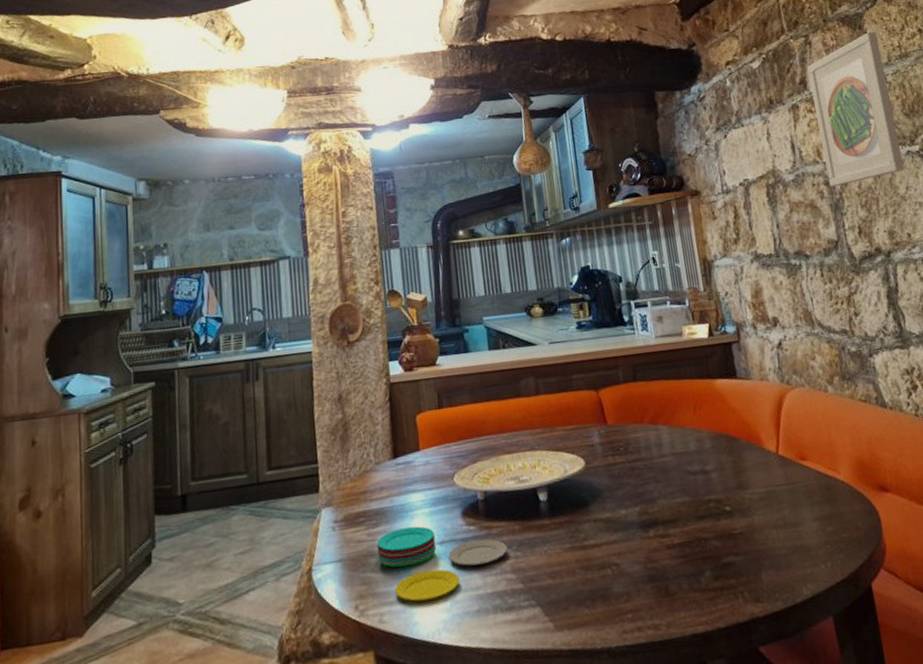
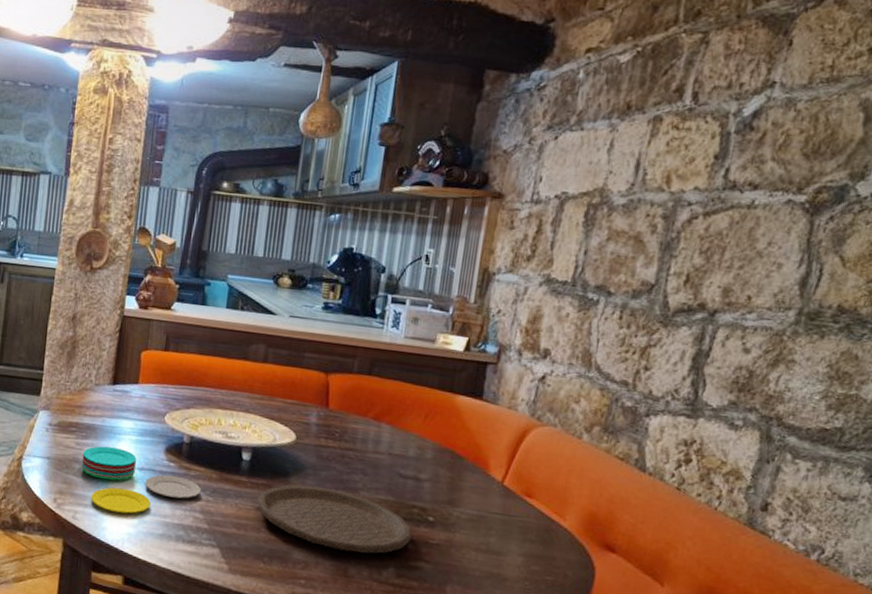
plate: none [563,505,717,571] -> present [256,485,412,554]
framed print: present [807,31,905,187] -> none [668,40,807,224]

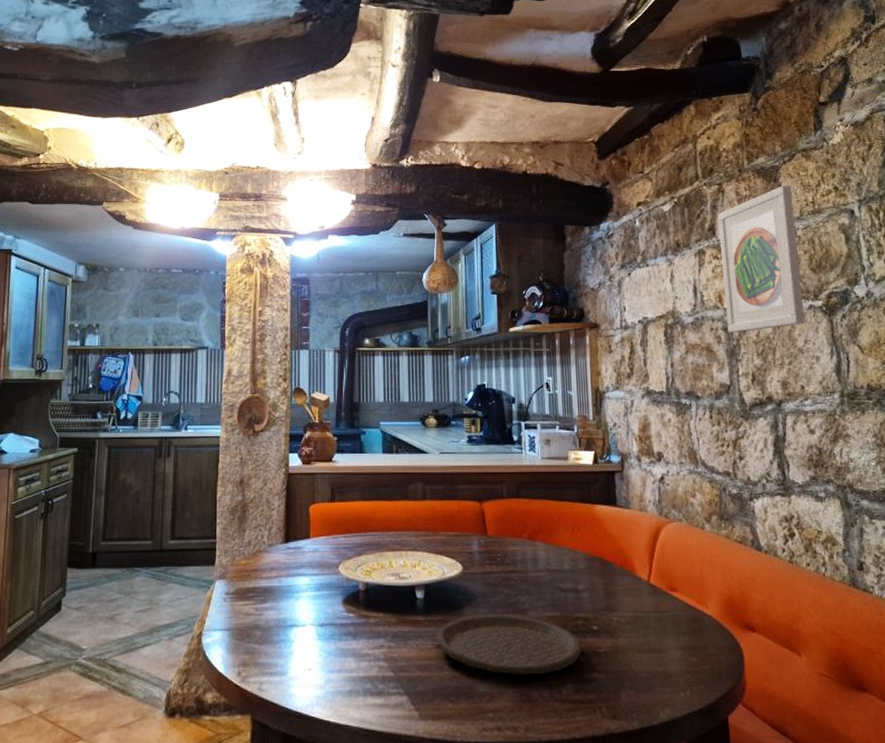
plate: present [81,446,201,514] -> none [263,607,382,676]
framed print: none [668,40,807,224] -> present [717,185,805,333]

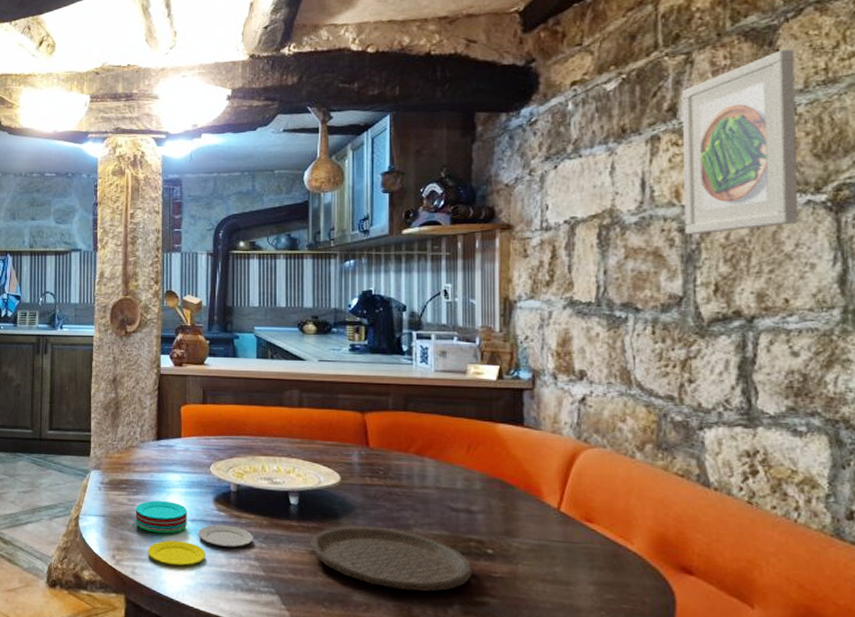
plate: none [263,607,382,676] -> present [135,500,253,566]

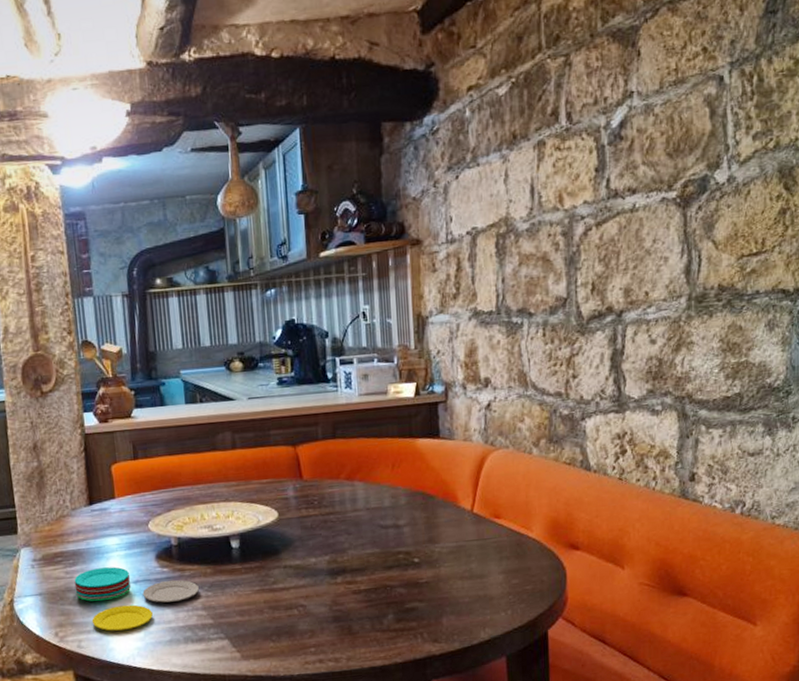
plate: present [309,526,473,592] -> none [253,555,403,612]
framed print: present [681,48,799,235] -> none [562,49,656,238]

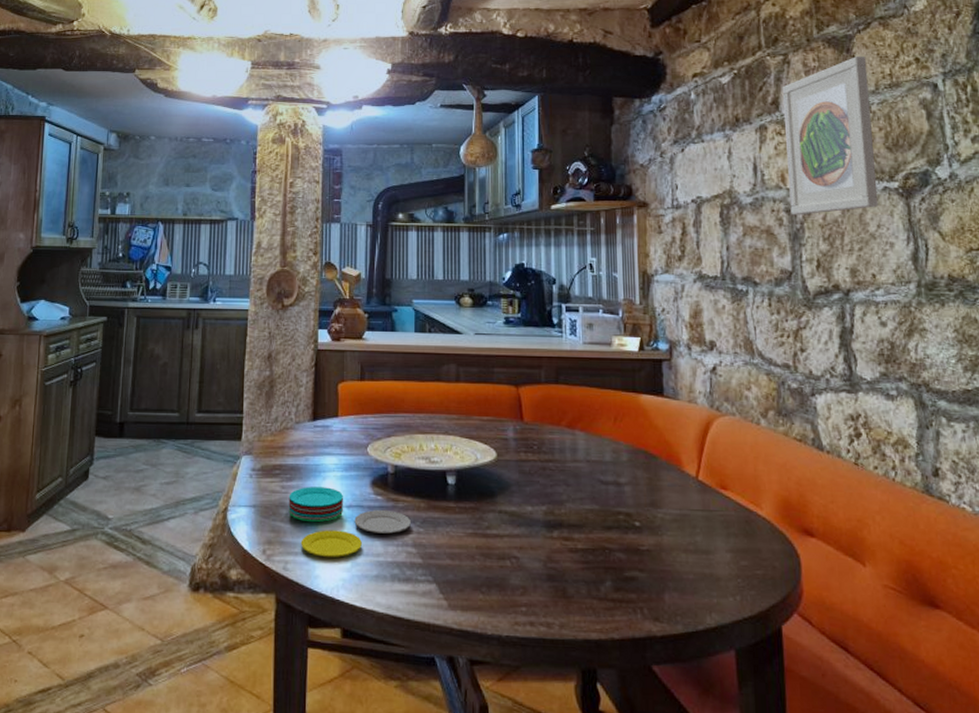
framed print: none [562,49,656,238] -> present [782,55,879,215]

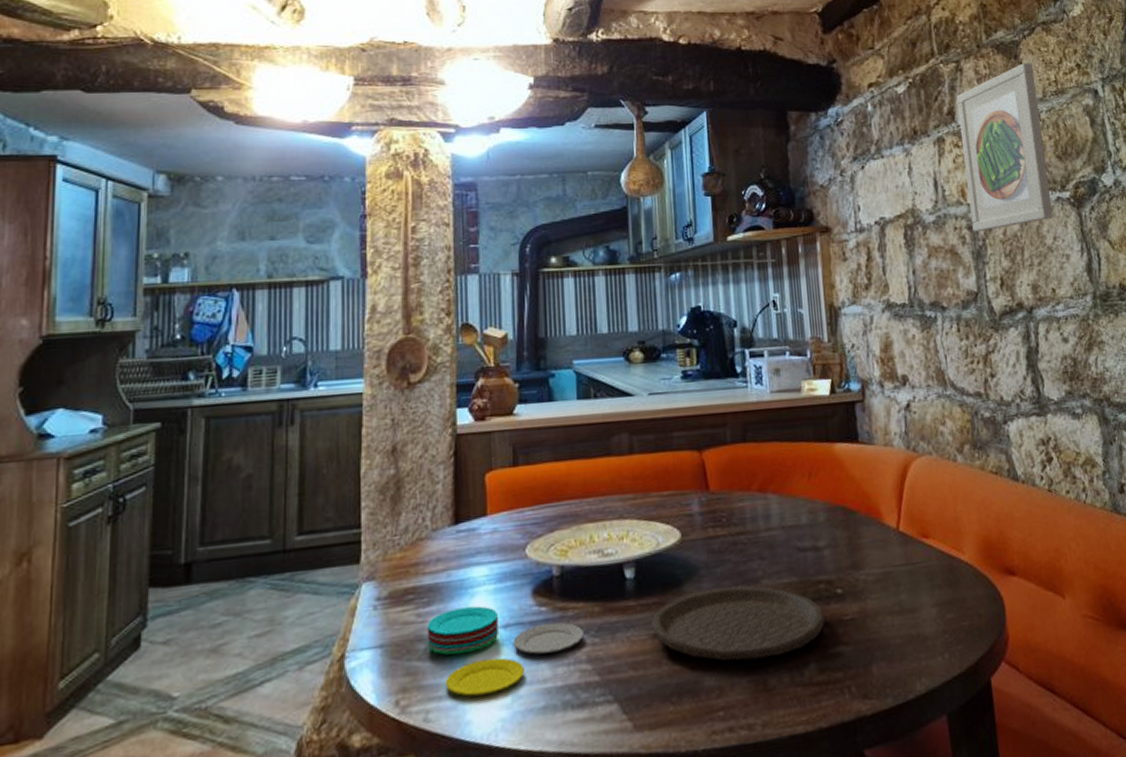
plate: none [467,504,623,570] -> present [650,585,825,661]

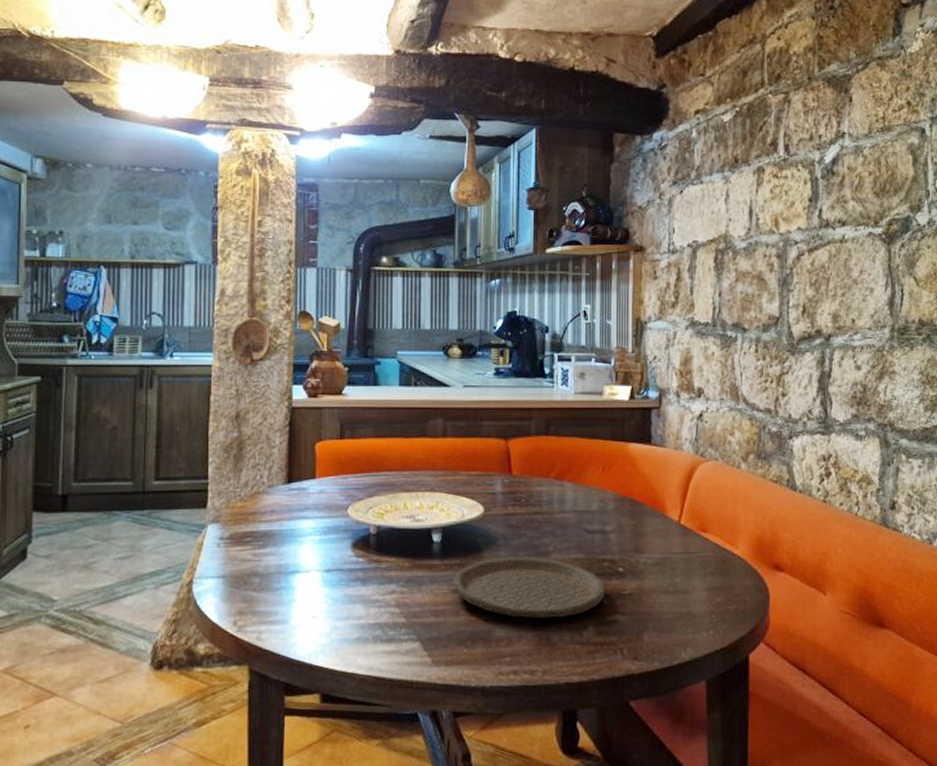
plate: present [427,606,584,697] -> none [261,552,394,624]
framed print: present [956,62,1053,232] -> none [781,97,863,261]

